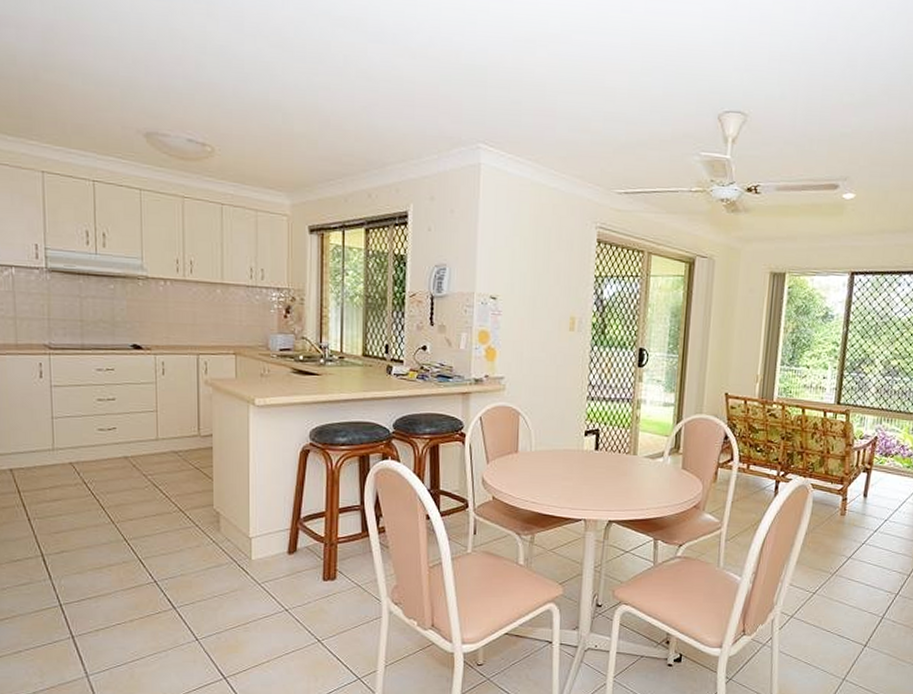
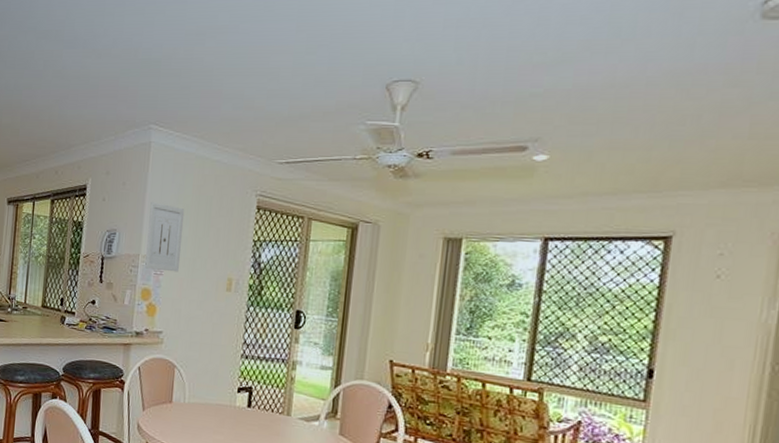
wall art: none [481,233,522,312] -> present [145,202,185,272]

